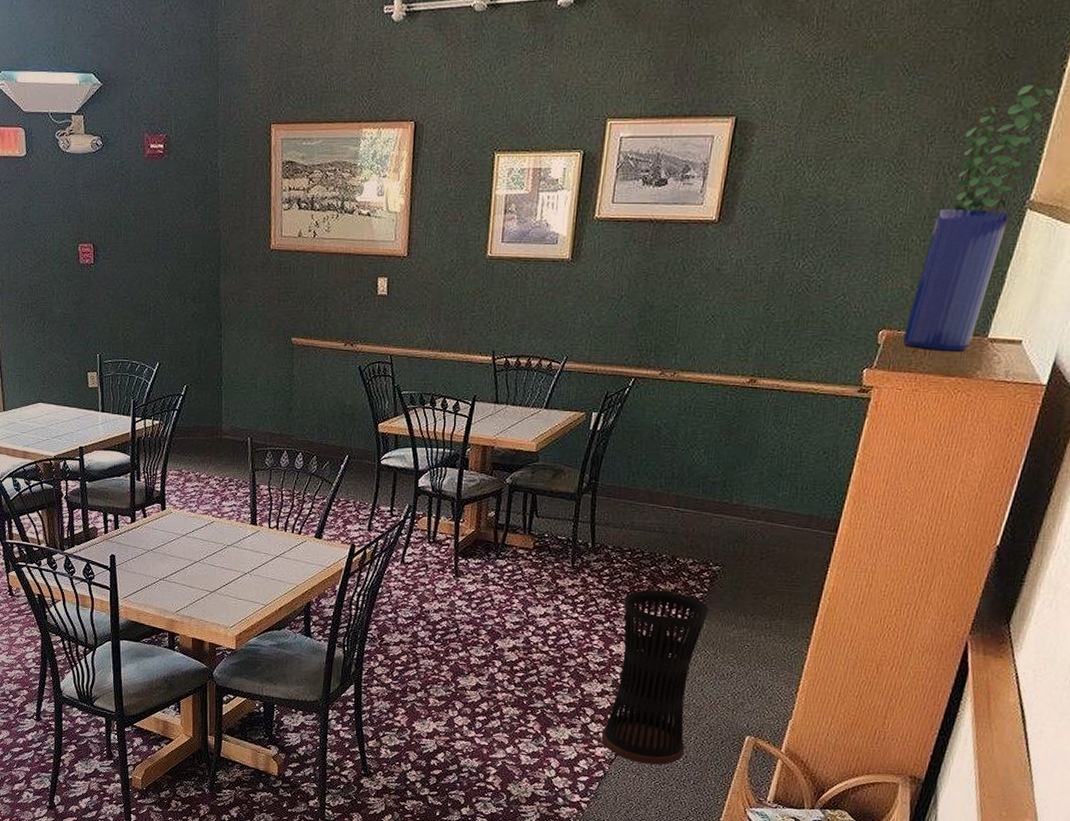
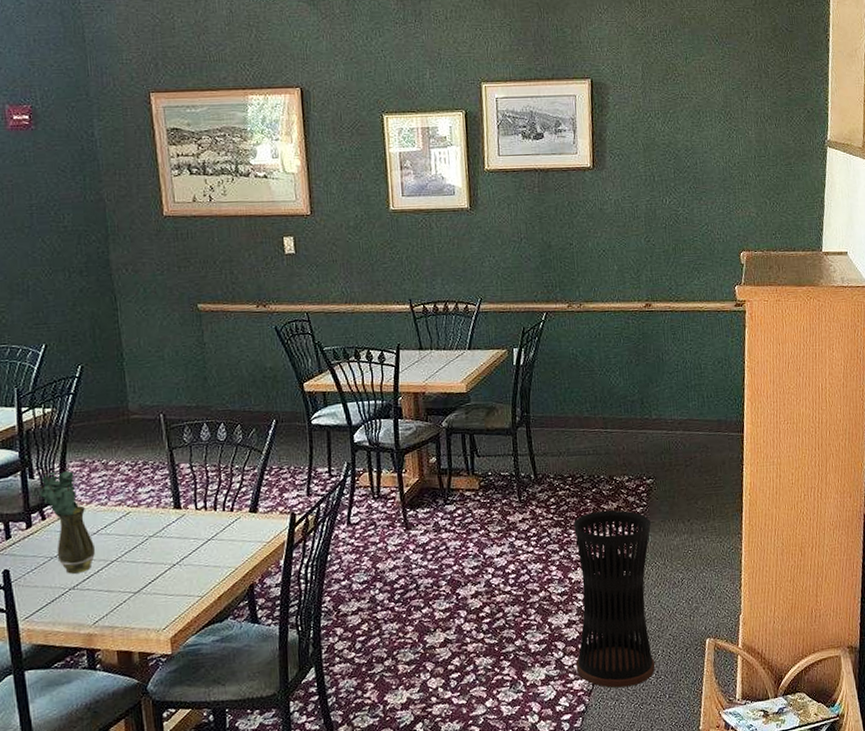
vase: none [144,475,184,567] -> present [40,468,96,574]
vase: present [902,71,1056,353] -> none [759,41,826,267]

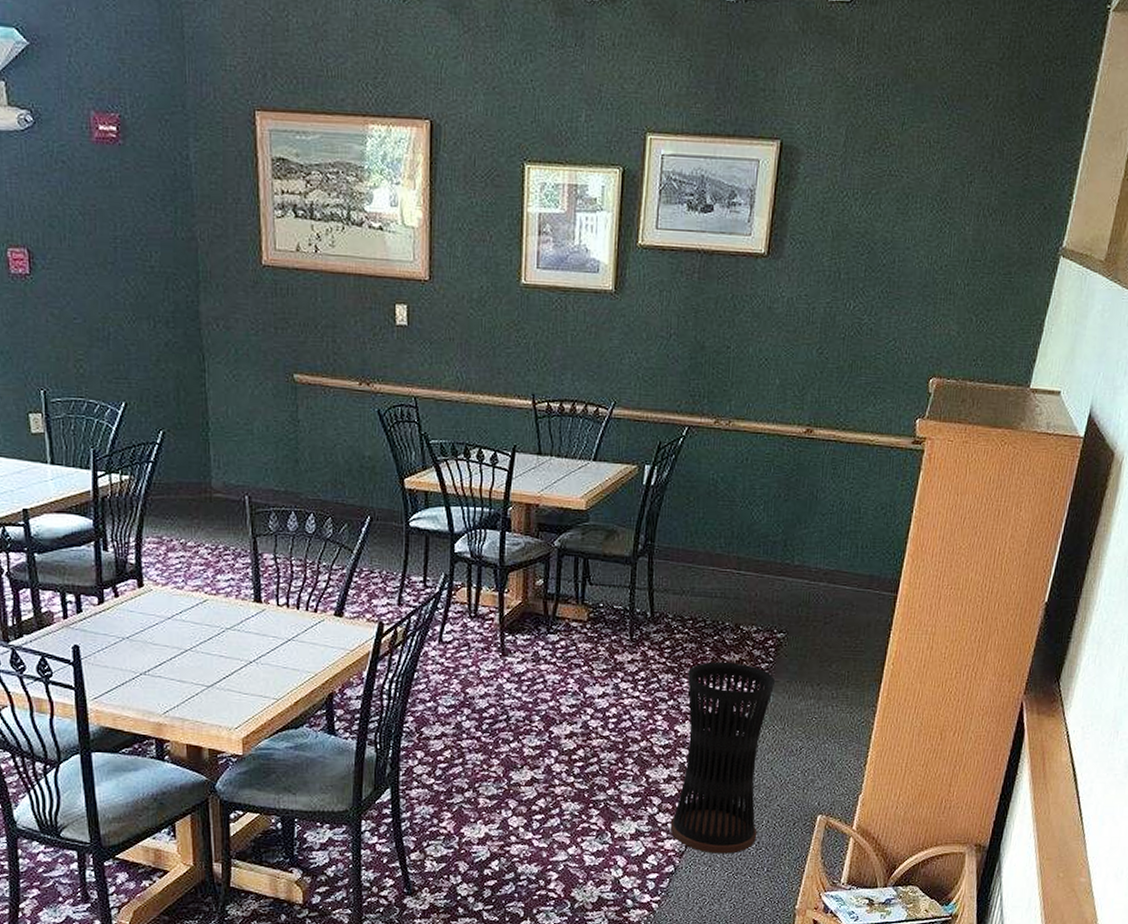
vase: present [40,468,96,574] -> none [114,543,170,658]

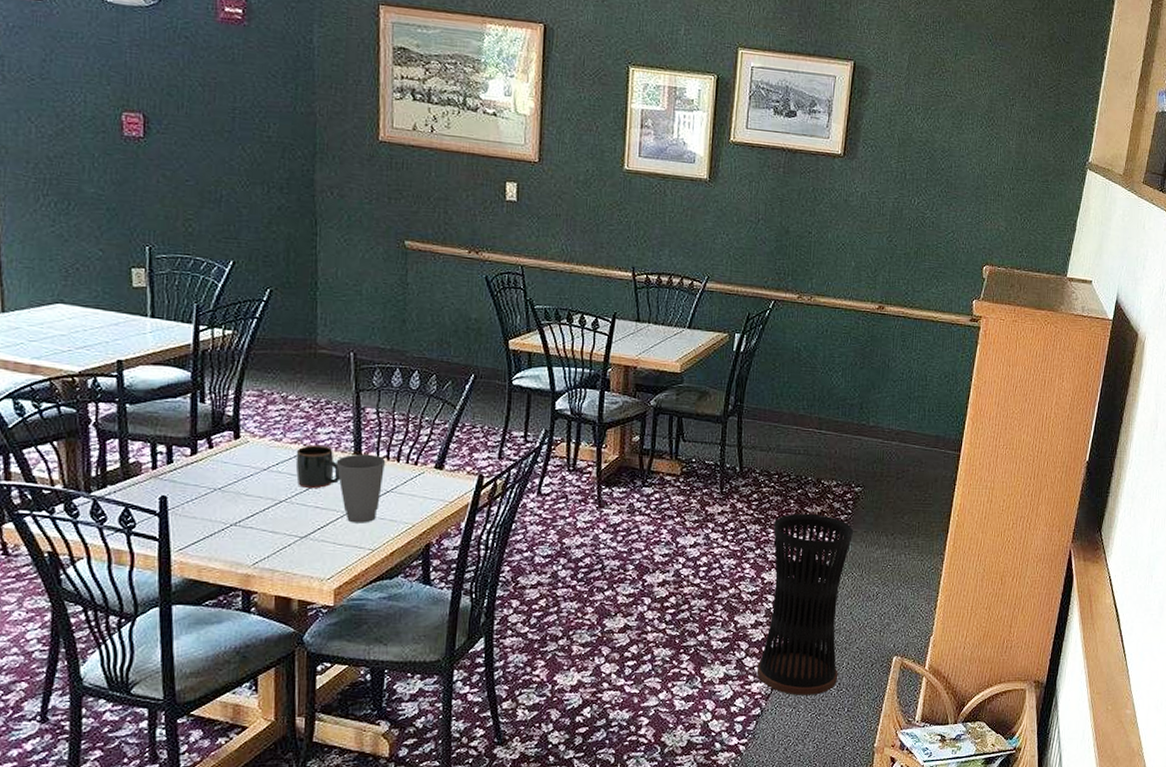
mug: none [198,592,242,637] -> present [295,445,340,488]
cup: none [237,601,286,672] -> present [336,453,386,523]

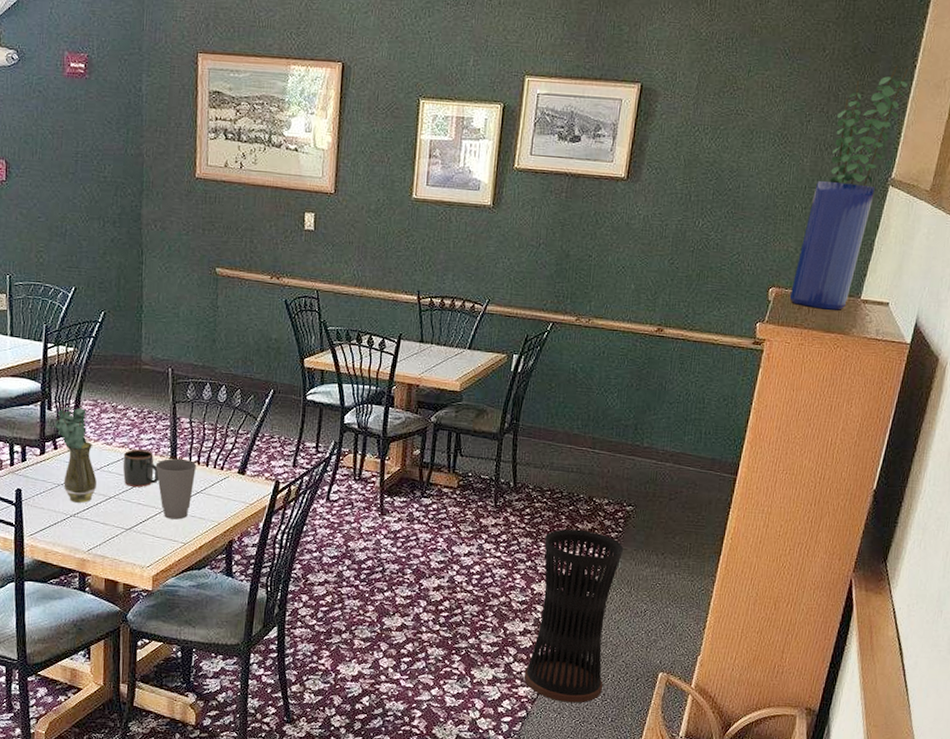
vase: none [210,396,264,509] -> present [55,404,98,503]
vase: none [1002,56,1100,289] -> present [789,65,909,312]

